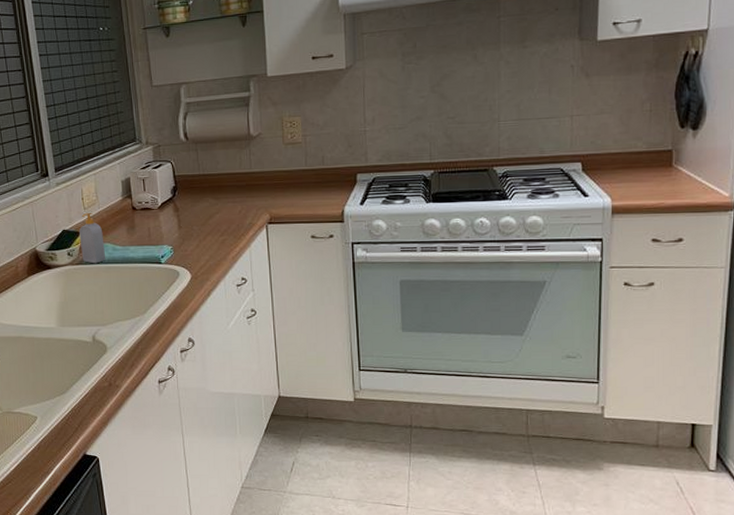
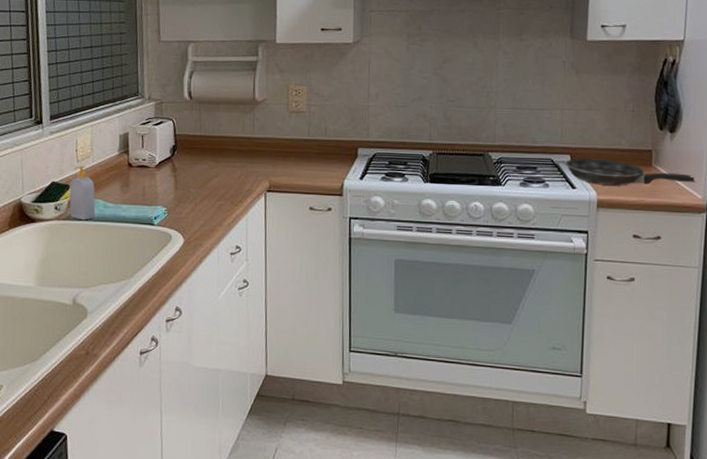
frying pan: none [576,163,724,191] -> present [566,158,698,186]

